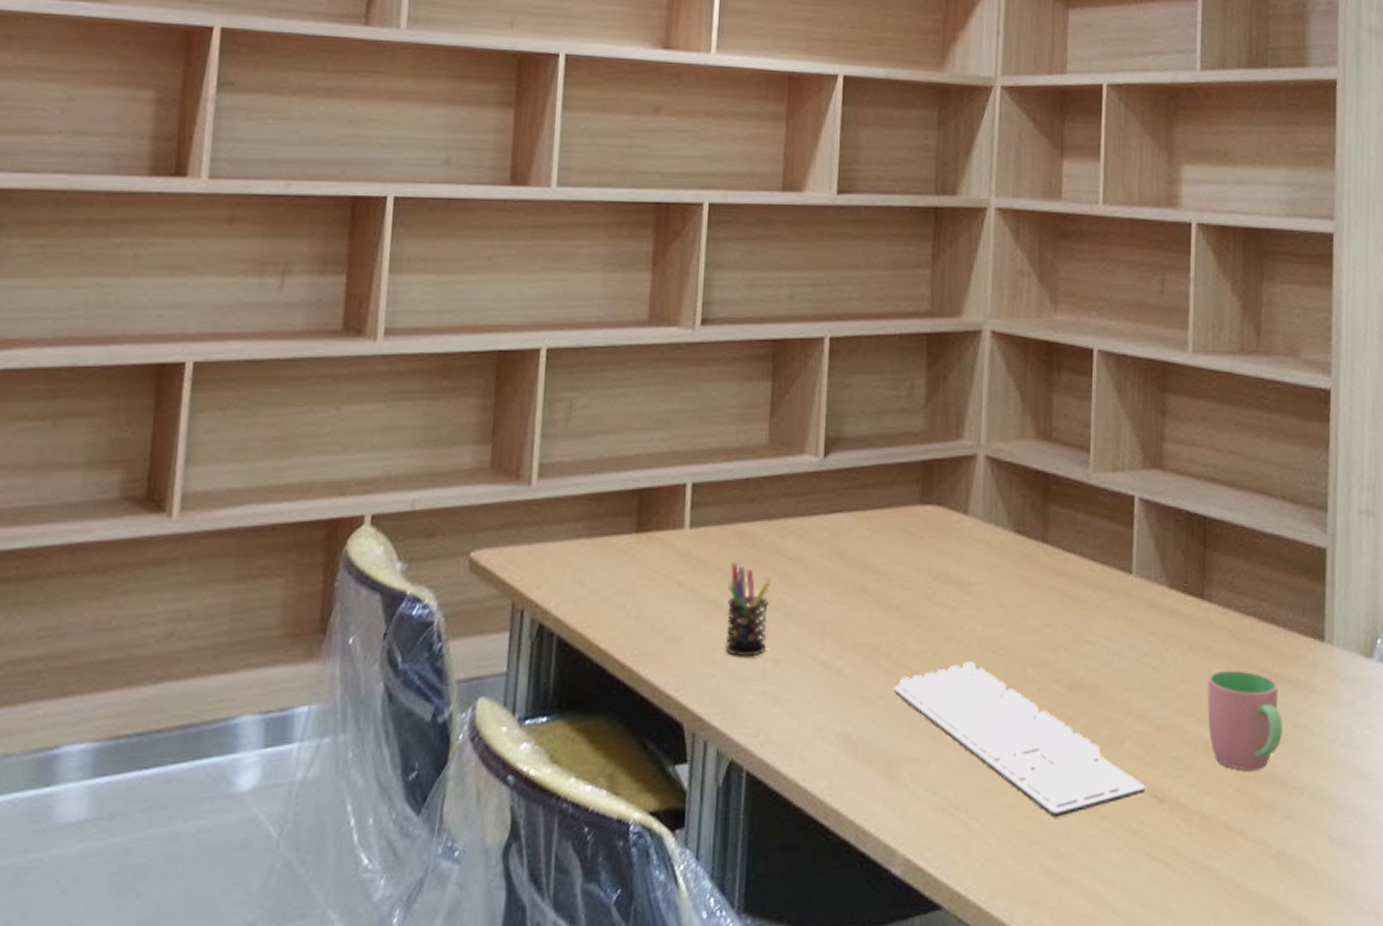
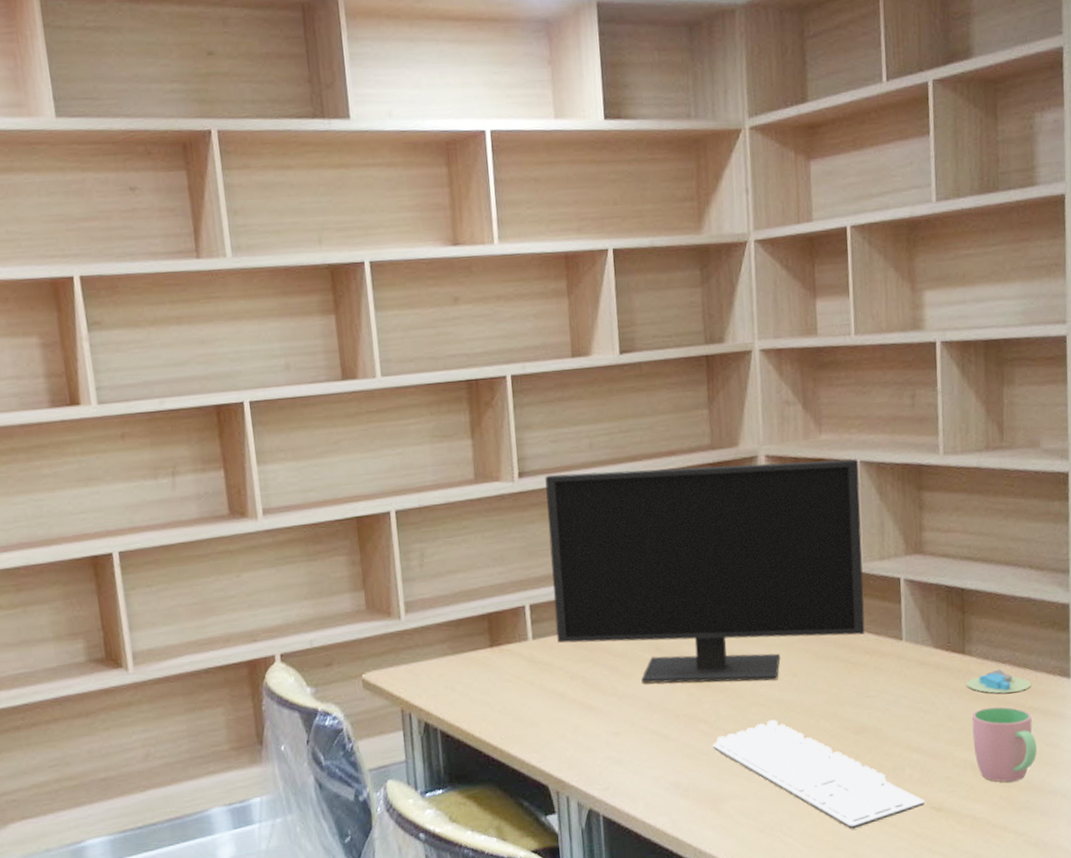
monitor: none [720,325,1097,610] -> present [545,459,865,684]
pen holder: present [726,563,771,658] -> none [570,662,606,734]
architectural model: none [1204,621,1279,654] -> present [966,669,1031,694]

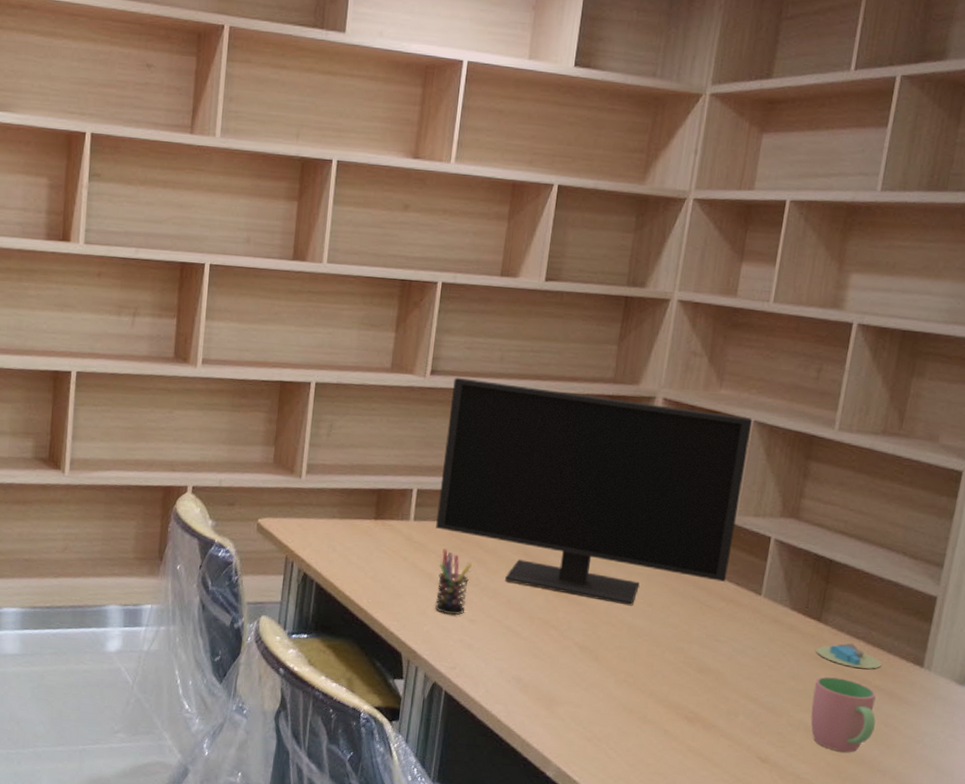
pen holder: none [570,662,606,734] -> present [435,548,472,615]
keyboard: present [712,720,925,829] -> none [558,641,753,759]

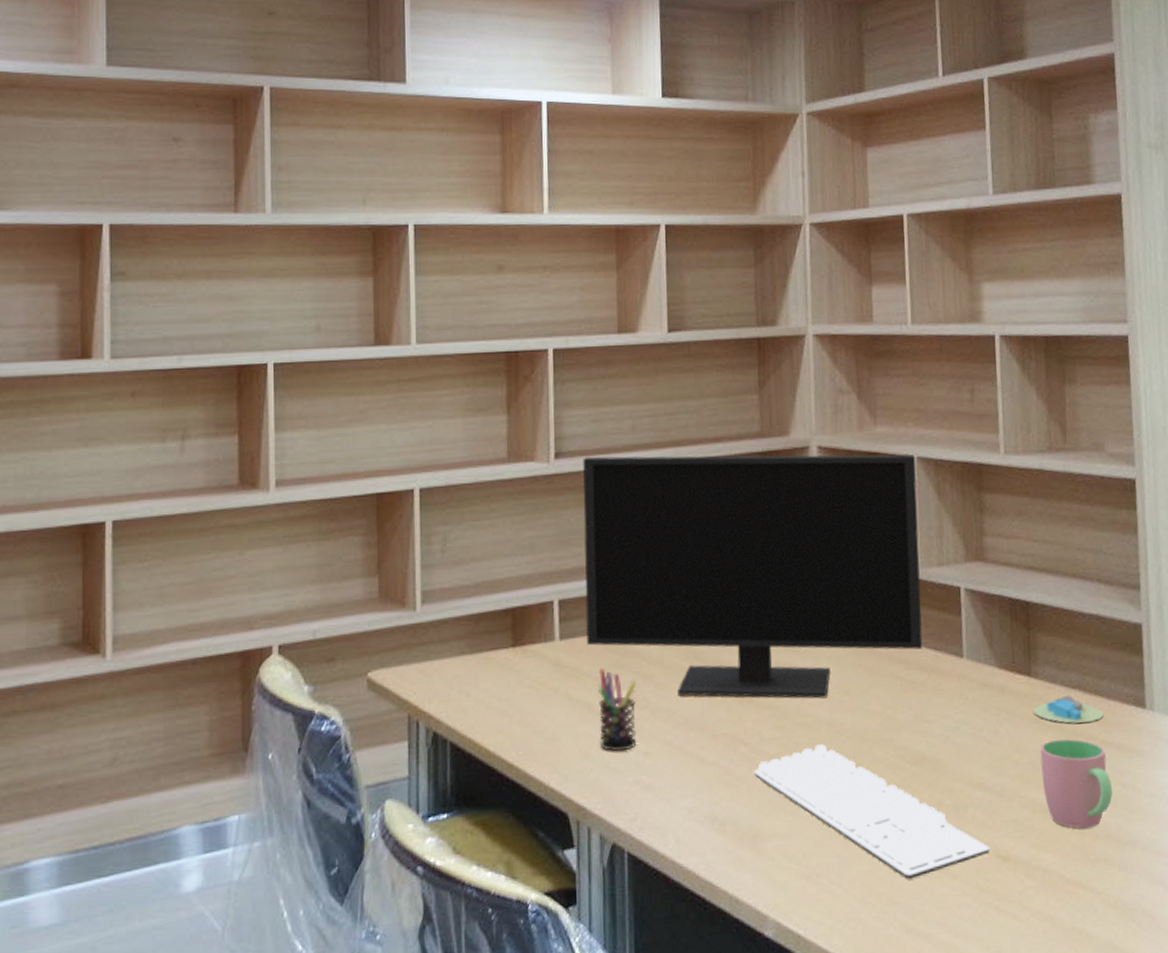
keyboard: none [558,641,753,759] -> present [754,744,991,879]

